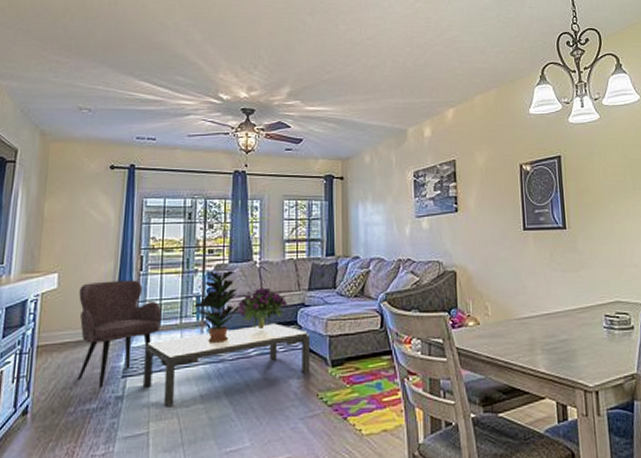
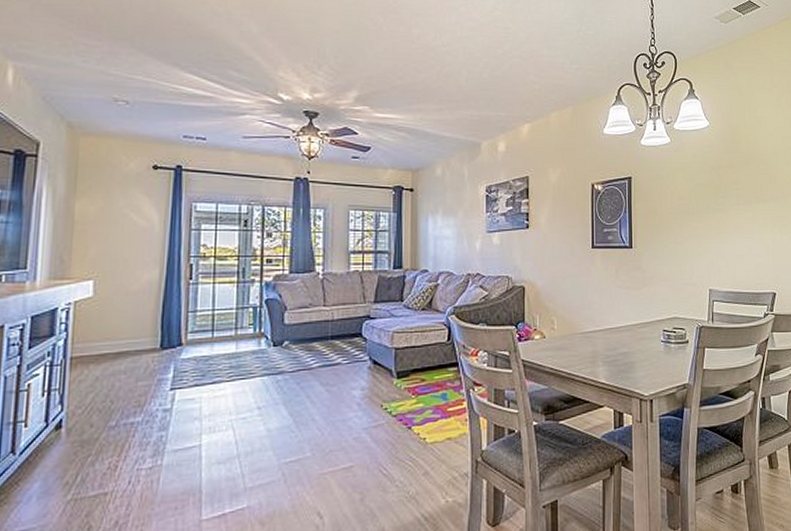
armchair: present [77,280,162,388] -> none [119,289,214,401]
coffee table: present [142,323,311,407] -> none [193,335,376,420]
potted plant: present [194,270,239,344] -> none [250,281,300,356]
bouquet: present [238,287,287,330] -> none [298,299,352,342]

